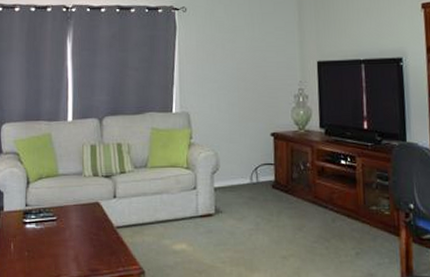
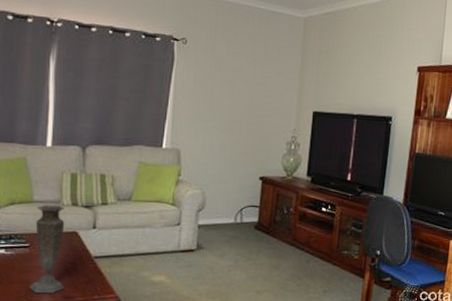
vase: none [58,177,91,268] -> present [29,204,65,294]

